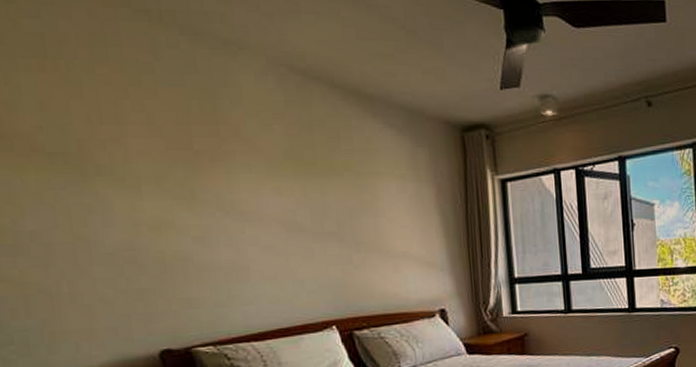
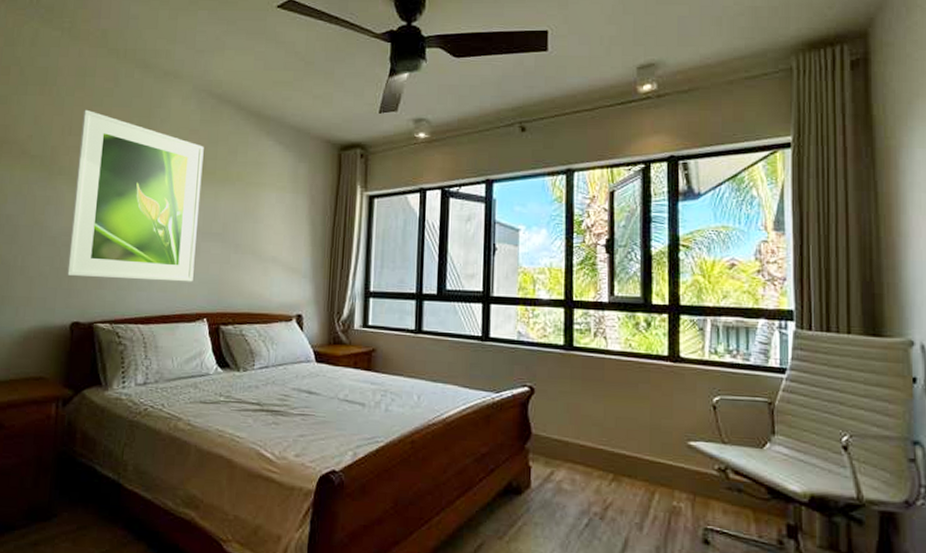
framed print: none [113,90,311,297] -> present [66,109,204,282]

